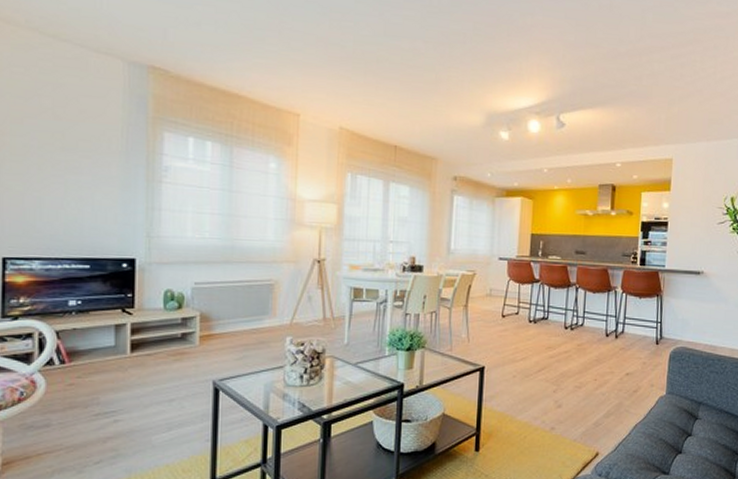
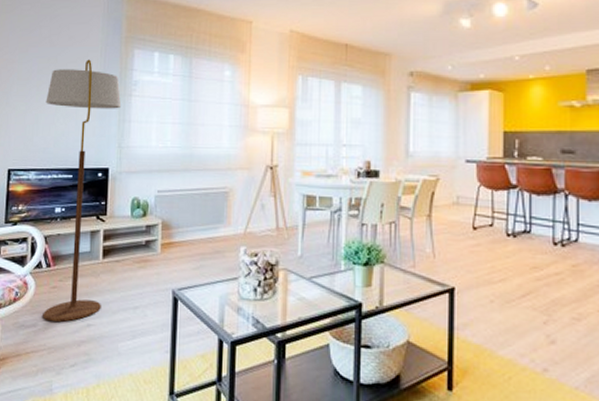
floor lamp: none [51,138,150,421] -> present [43,59,122,323]

